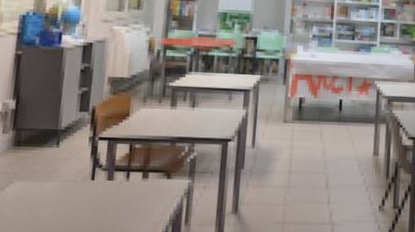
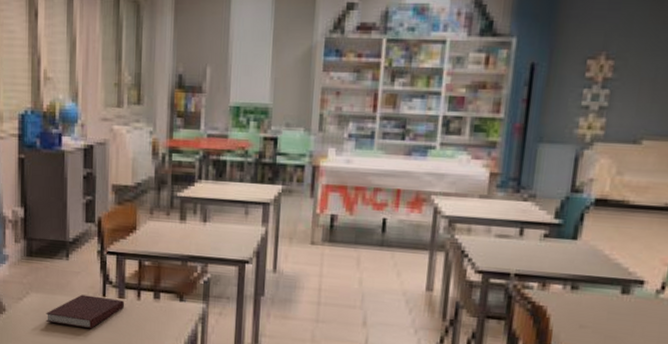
notebook: none [28,179,113,213] -> present [45,294,124,329]

